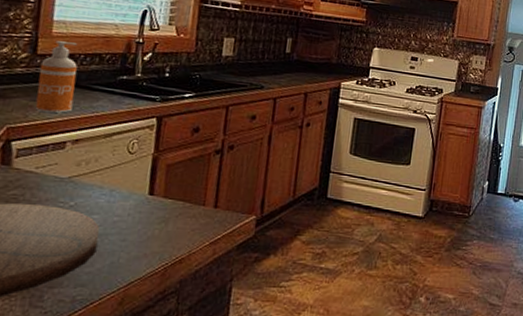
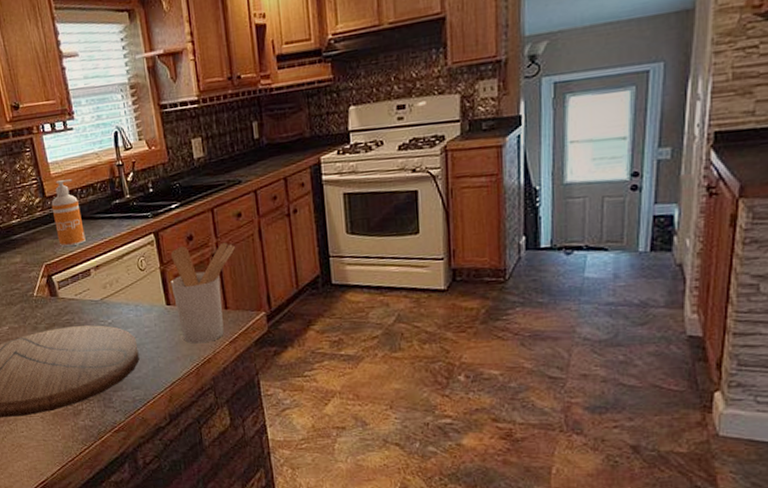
utensil holder: none [157,136,241,241] -> present [170,242,235,344]

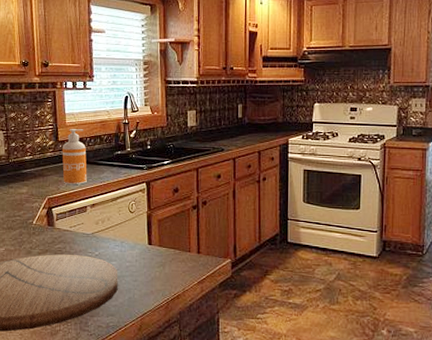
utensil holder: present [170,242,235,344] -> none [154,196,212,281]

